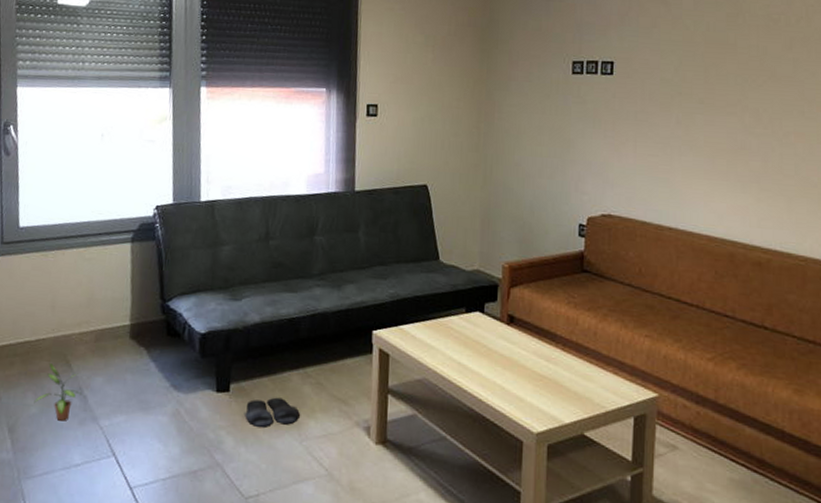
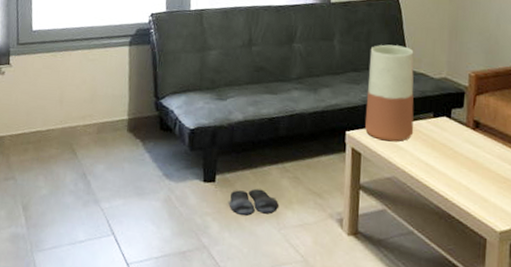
potted plant: present [34,363,85,421] -> none [44,151,88,202]
vase: none [393,235,445,340] -> present [365,44,414,142]

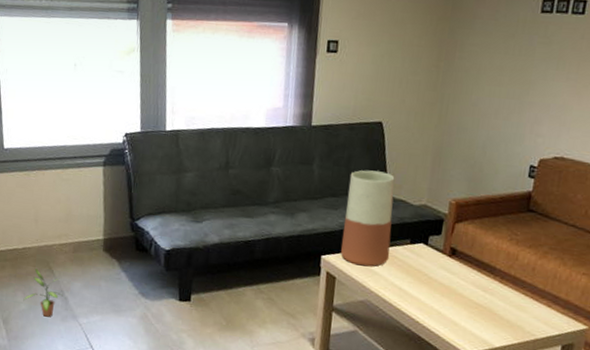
potted plant: none [44,151,88,202] -> present [23,268,66,317]
slippers: present [228,188,279,216] -> none [202,308,252,334]

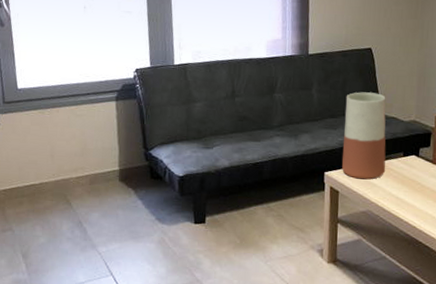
potted plant: present [23,268,66,317] -> none [42,202,85,249]

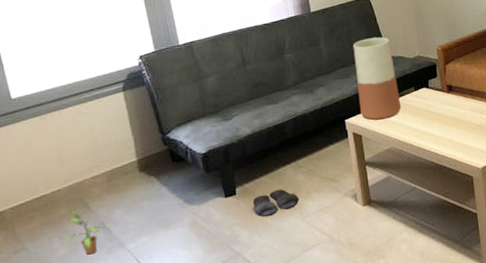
potted plant: none [42,202,85,249] -> present [61,209,108,255]
slippers: none [218,227,265,252] -> present [251,189,298,217]

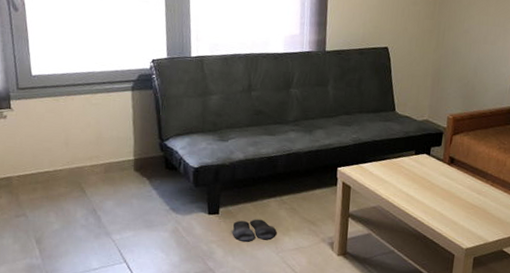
potted plant: present [61,209,108,255] -> none [56,189,99,235]
vase: present [352,37,402,120] -> none [355,90,400,176]

